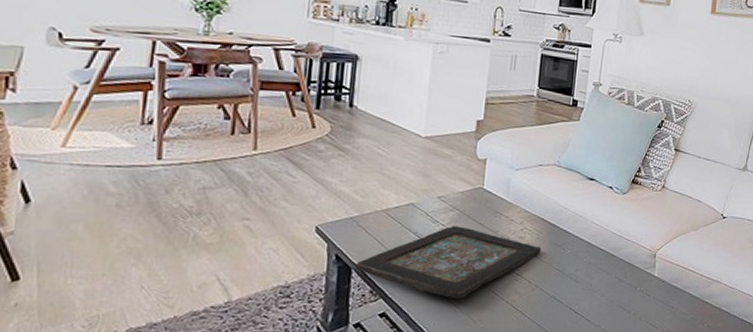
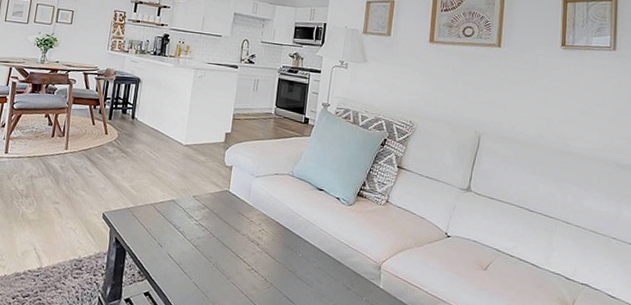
decorative tray: present [355,226,542,299] -> none [128,222,277,288]

